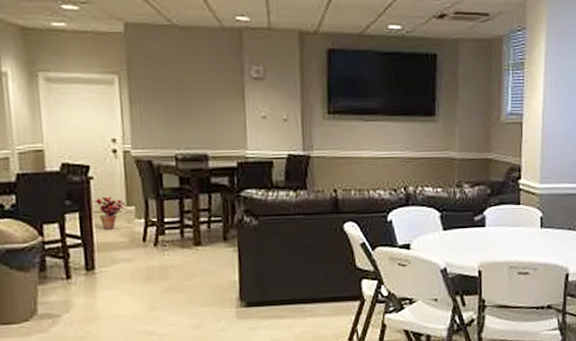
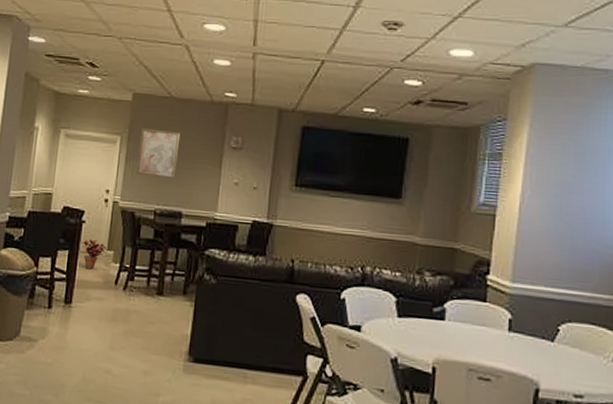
wall art: none [142,64,194,119] -> present [136,128,181,179]

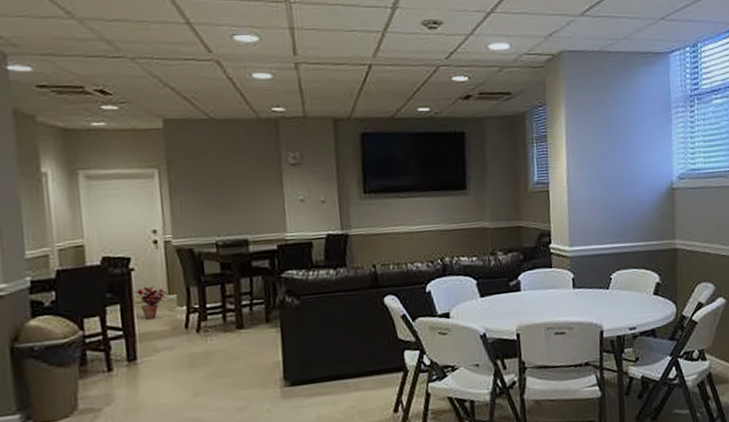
wall art: present [136,128,181,179] -> none [182,155,233,208]

